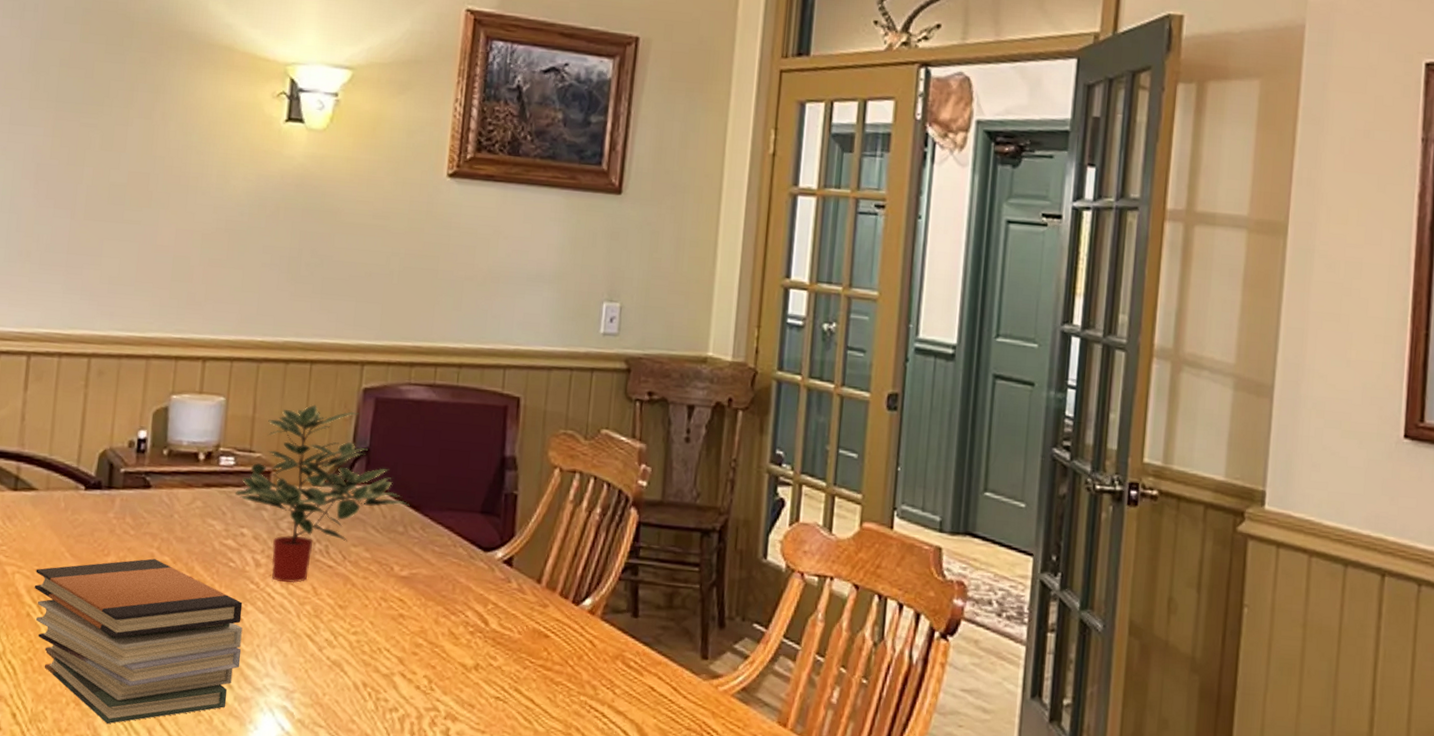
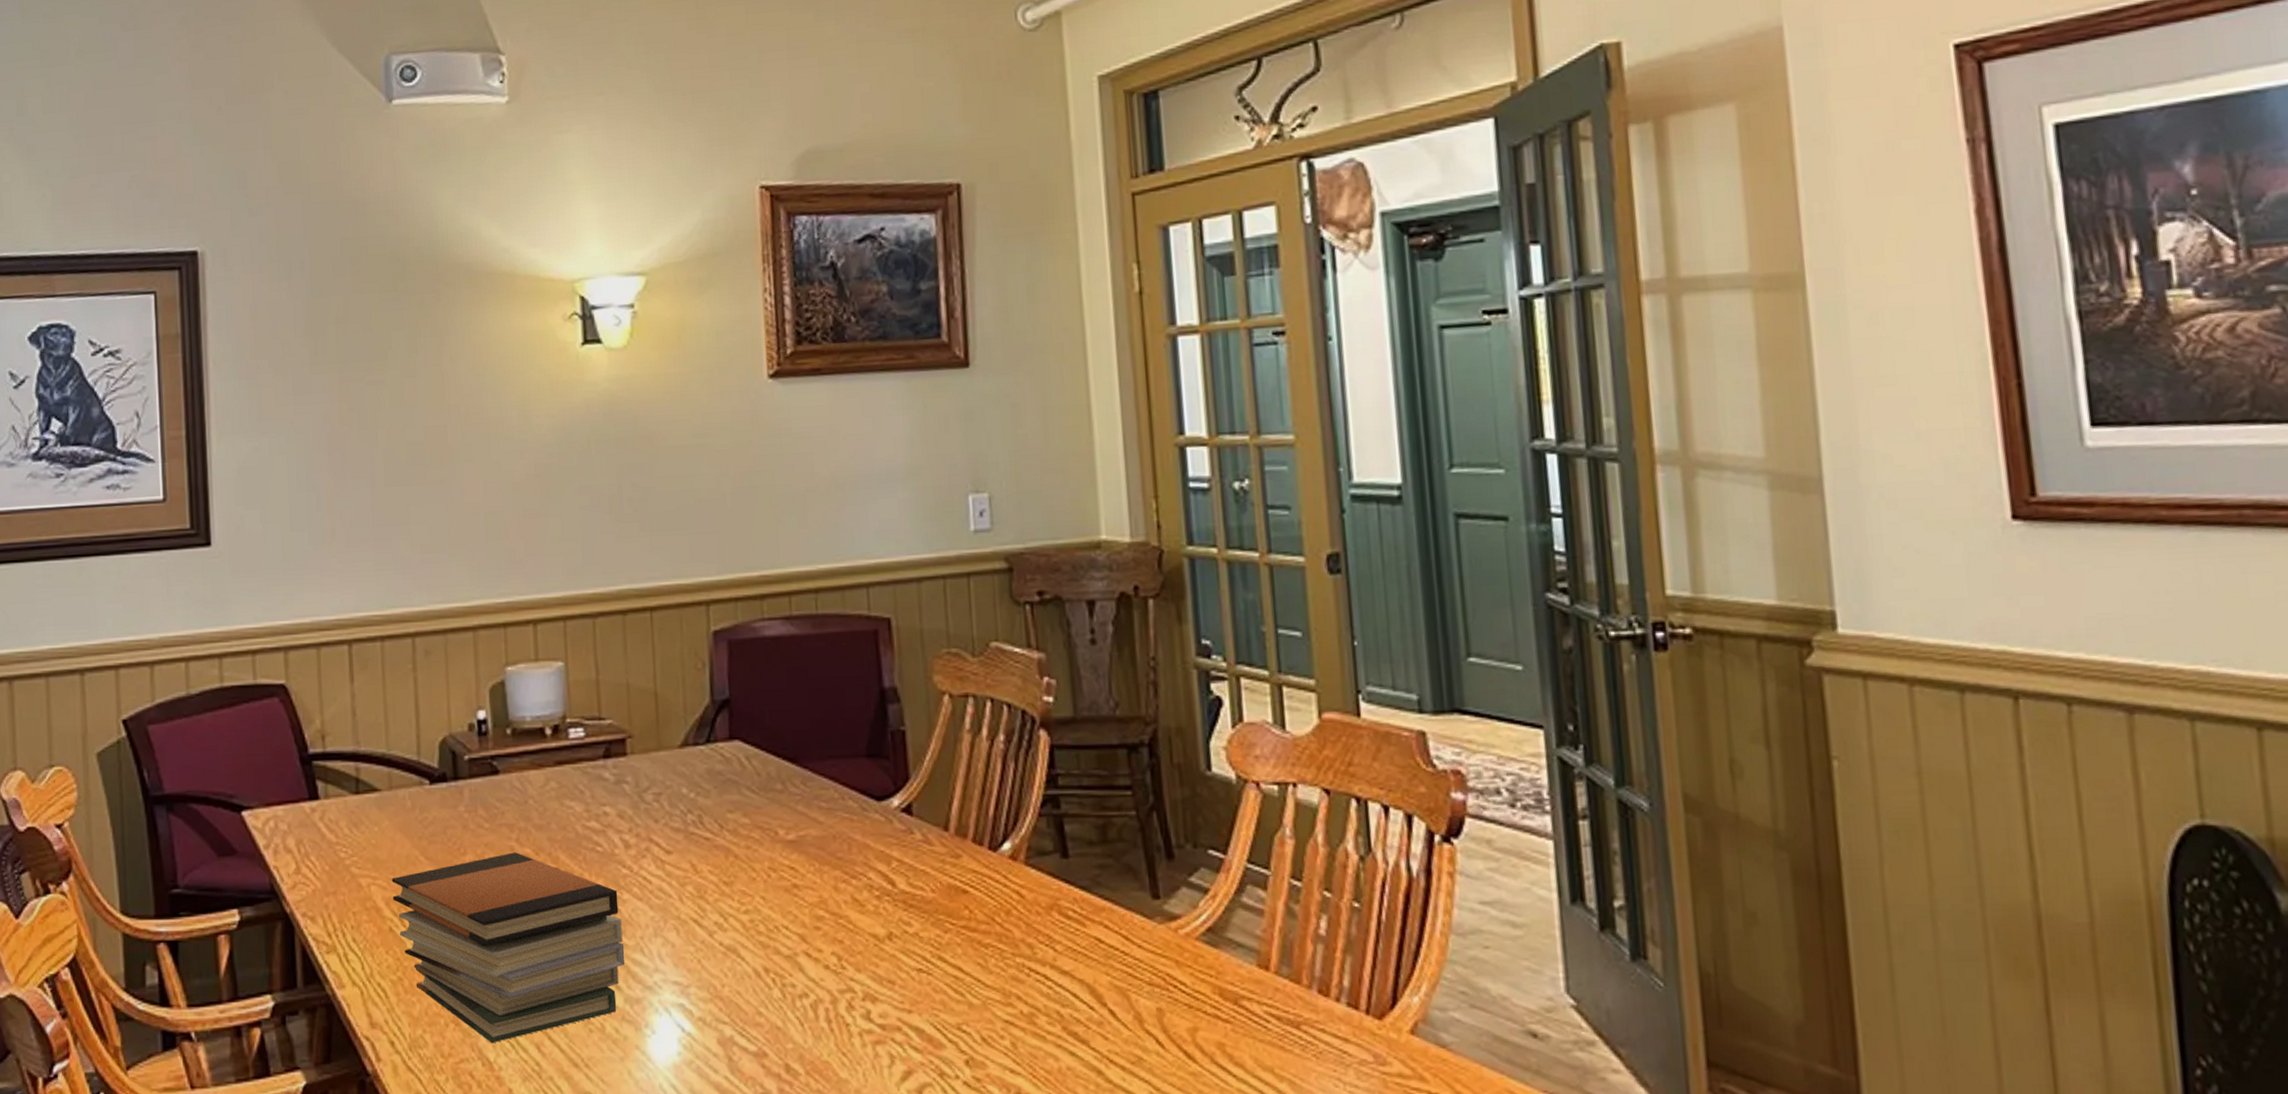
potted plant: present [235,404,410,584] -> none [591,657,785,863]

